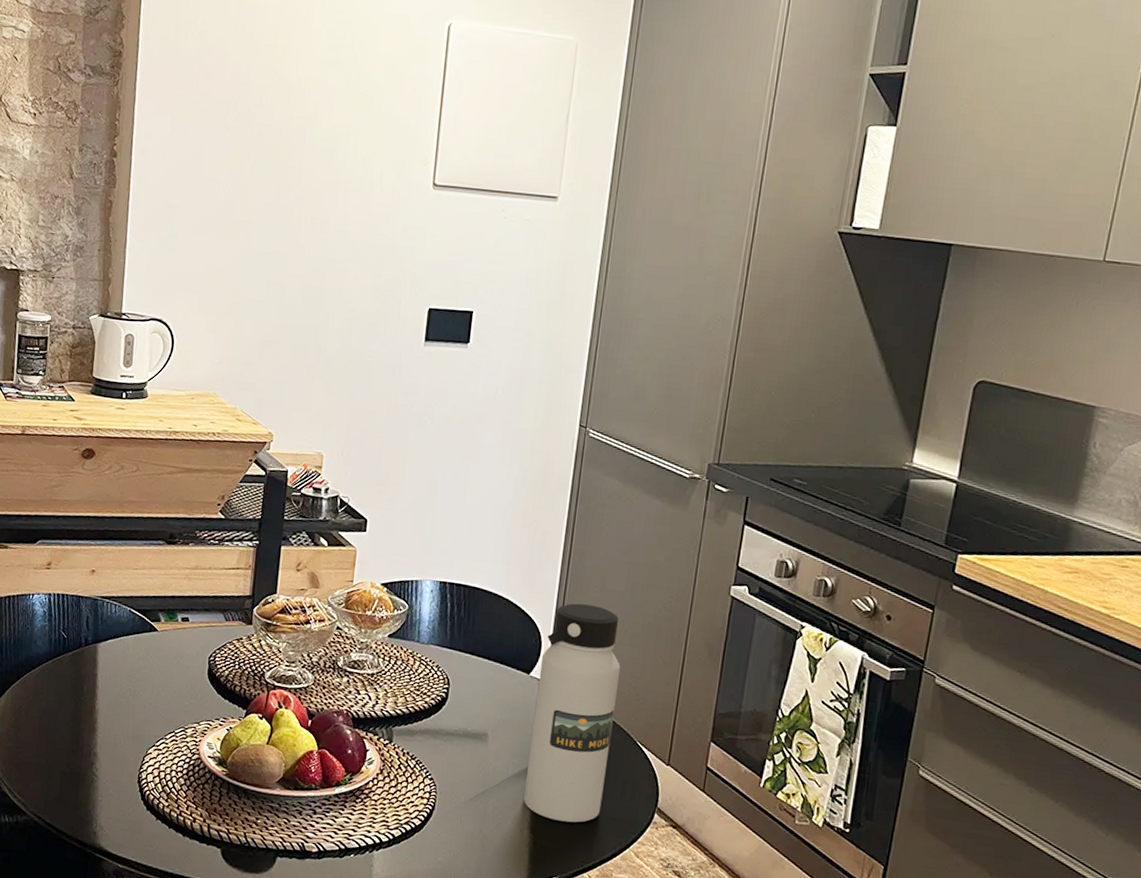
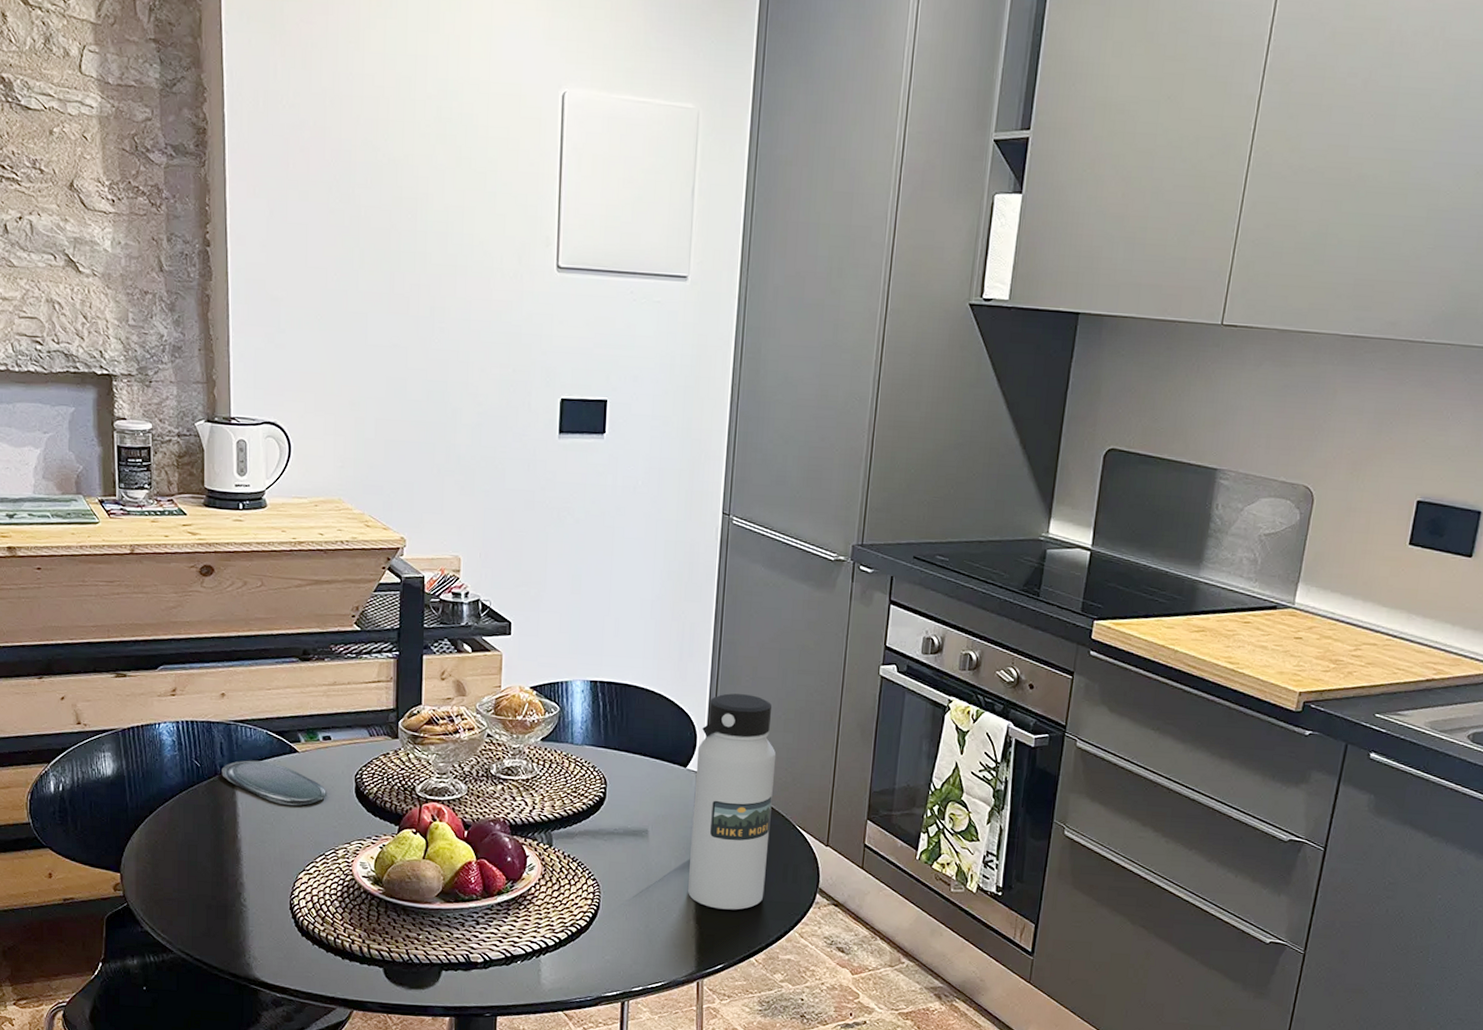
oval tray: none [85,635,182,683] -> present [221,760,328,806]

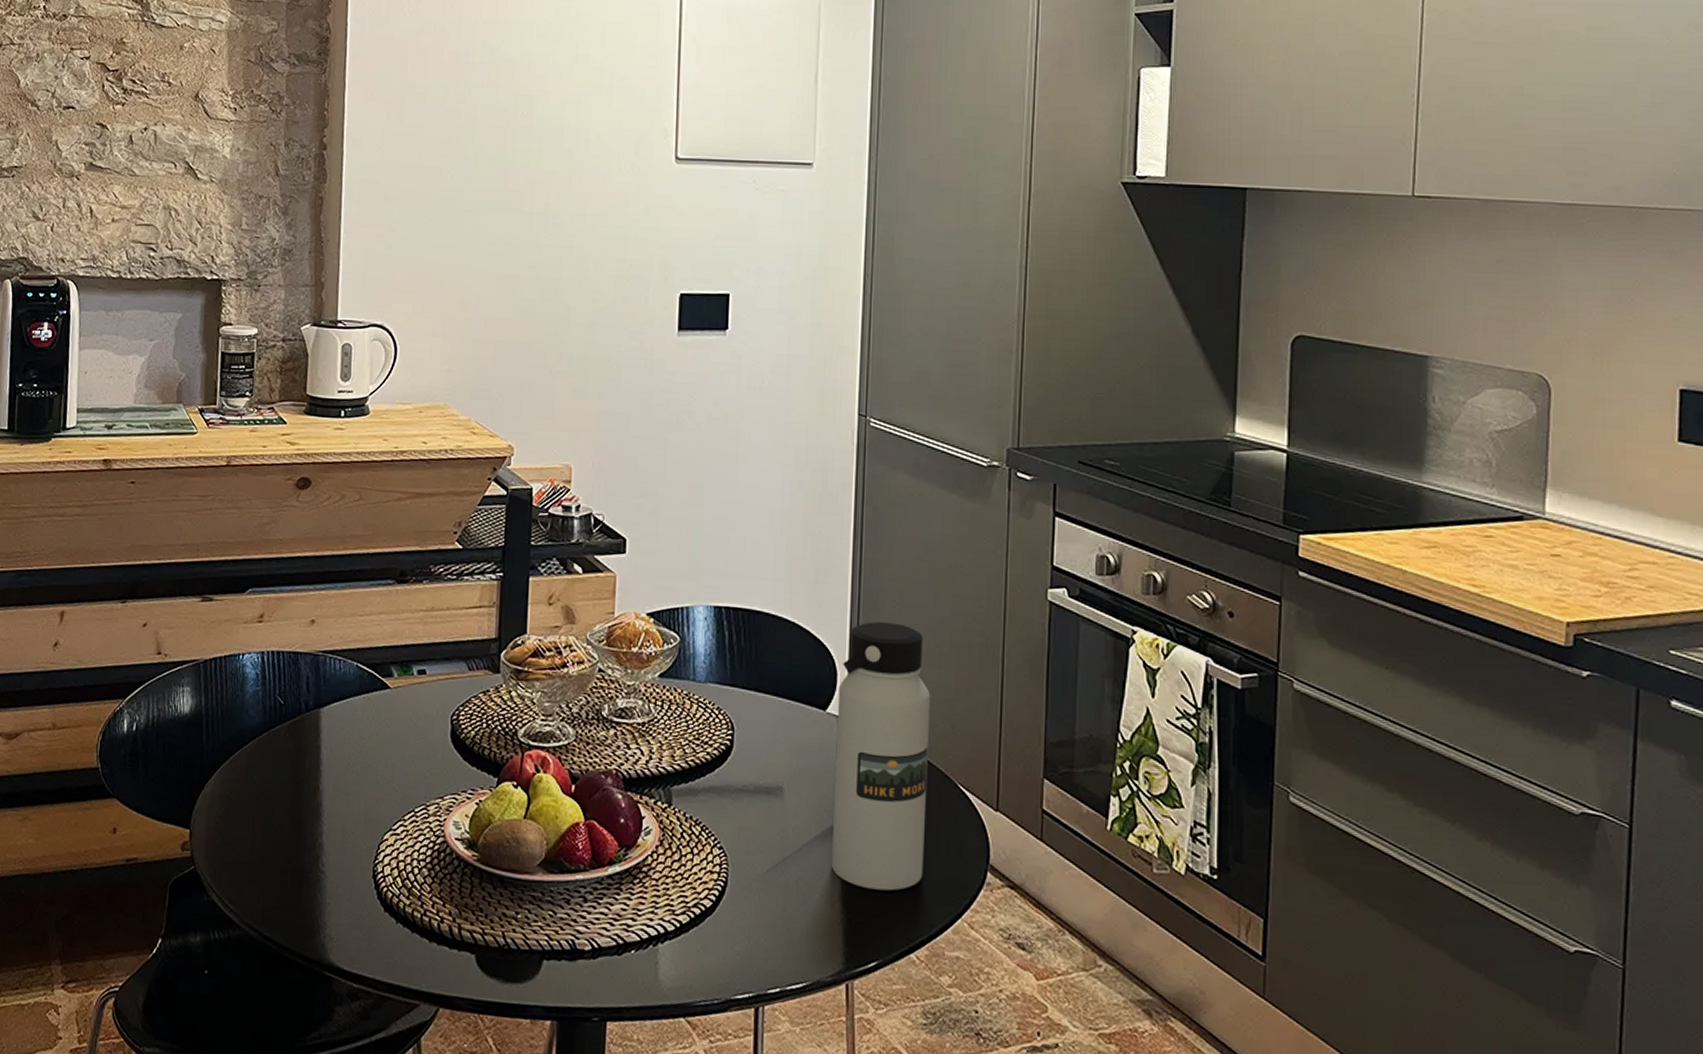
oval tray: present [221,760,328,806] -> none [306,697,420,752]

